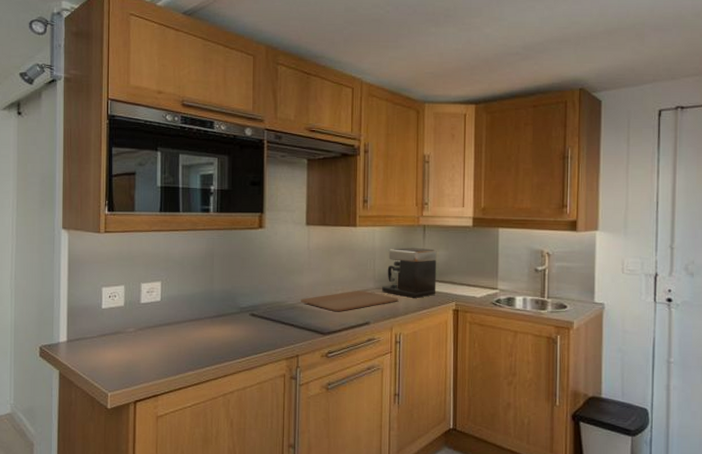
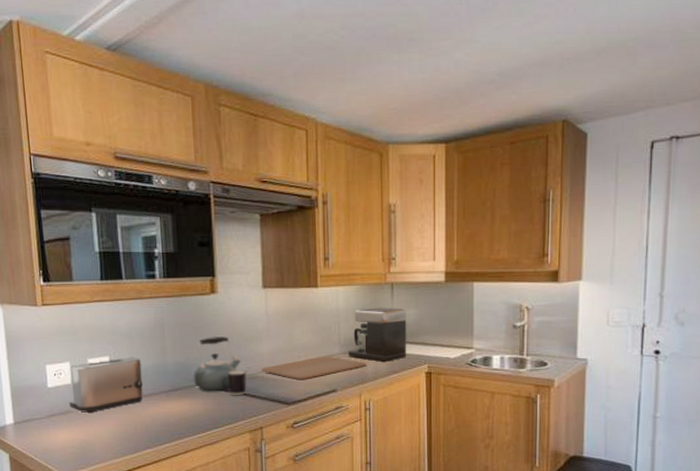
toaster: none [119,282,191,334] -> present [67,356,144,413]
kettle: none [237,268,283,319] -> present [193,336,242,391]
mug: none [263,300,287,323] -> present [222,370,247,395]

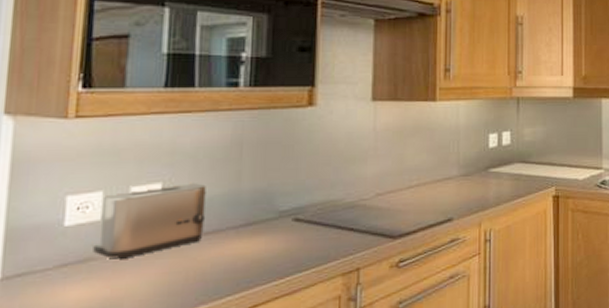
kettle: present [193,336,242,391] -> none [274,157,340,225]
mug: present [222,370,247,395] -> none [312,197,345,229]
chopping board: present [260,356,367,380] -> none [362,179,489,208]
coffee maker: present [347,307,407,362] -> none [467,124,533,185]

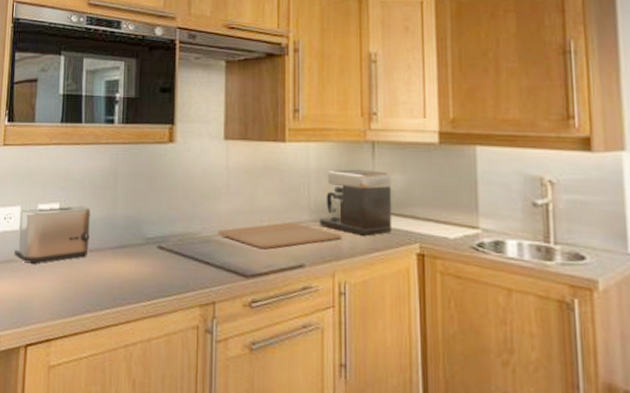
chopping board: none [362,179,489,208] -> present [217,222,342,250]
coffee maker: none [467,124,533,185] -> present [318,169,393,236]

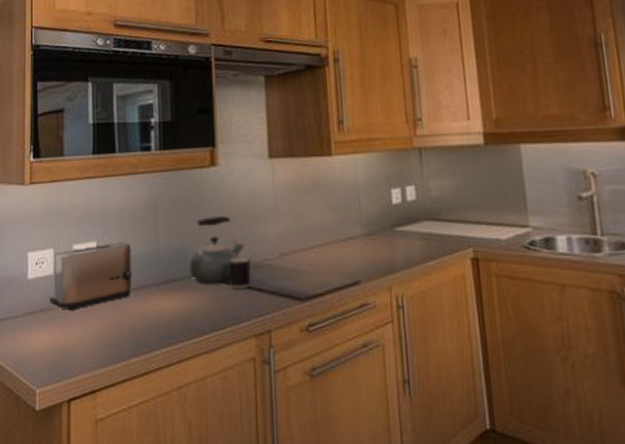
kettle: none [142,190,197,253] -> present [189,216,245,283]
mug: none [173,230,202,260] -> present [222,257,252,288]
chopping board: present [217,222,342,250] -> none [267,238,396,270]
coffee maker: present [318,169,393,236] -> none [371,177,446,245]

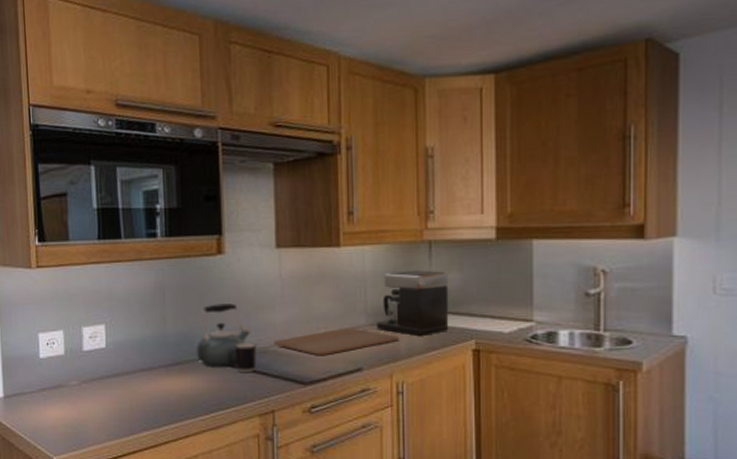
toaster: present [48,240,133,310] -> none [60,324,142,387]
chopping board: none [267,238,396,270] -> present [273,328,400,356]
coffee maker: none [371,177,446,245] -> present [376,270,449,336]

